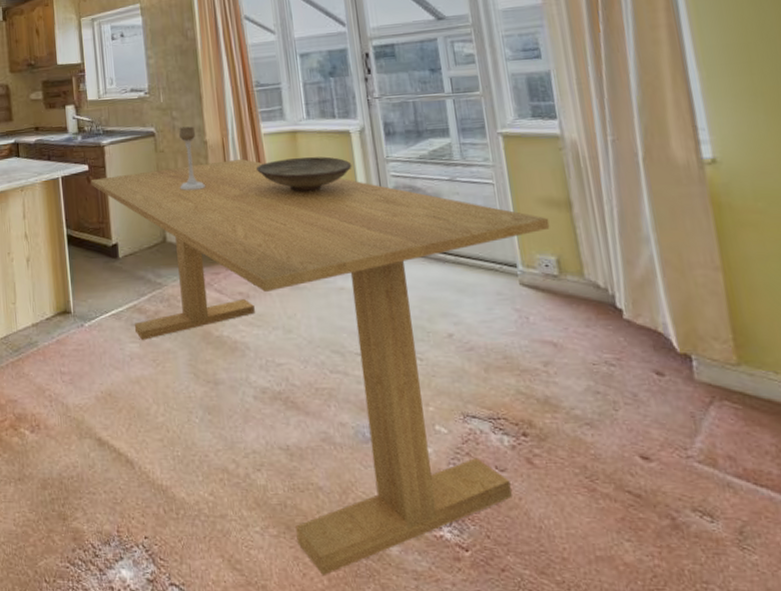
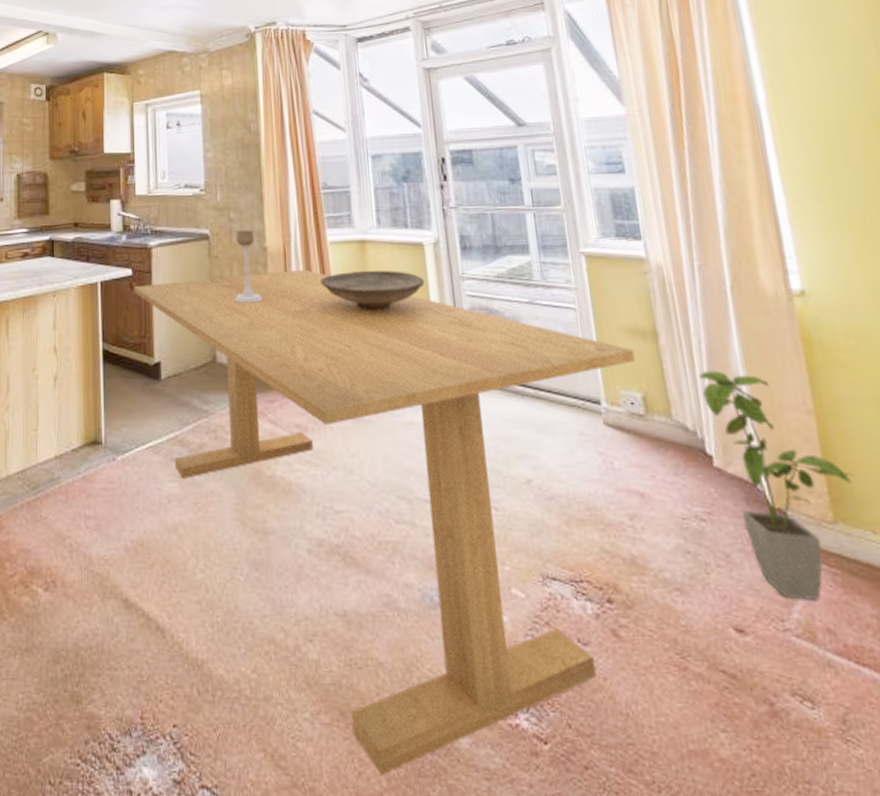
house plant: none [610,234,759,431] -> present [698,370,854,600]

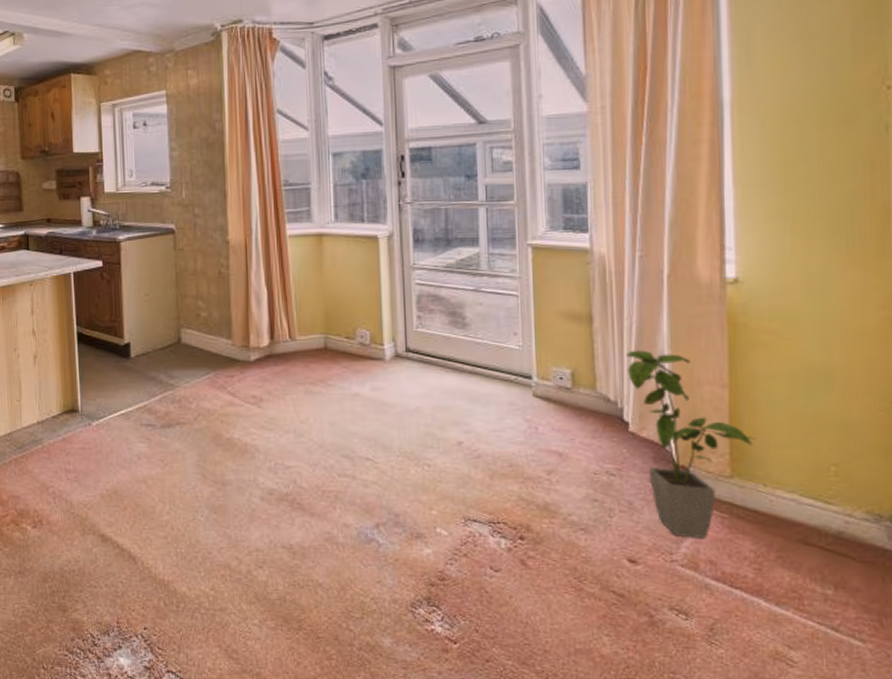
dining table: present [134,269,635,774] -> none [104,260,569,664]
candle holder: present [234,230,263,303] -> none [198,224,224,291]
decorative bowl: present [320,270,425,310] -> none [279,261,377,297]

